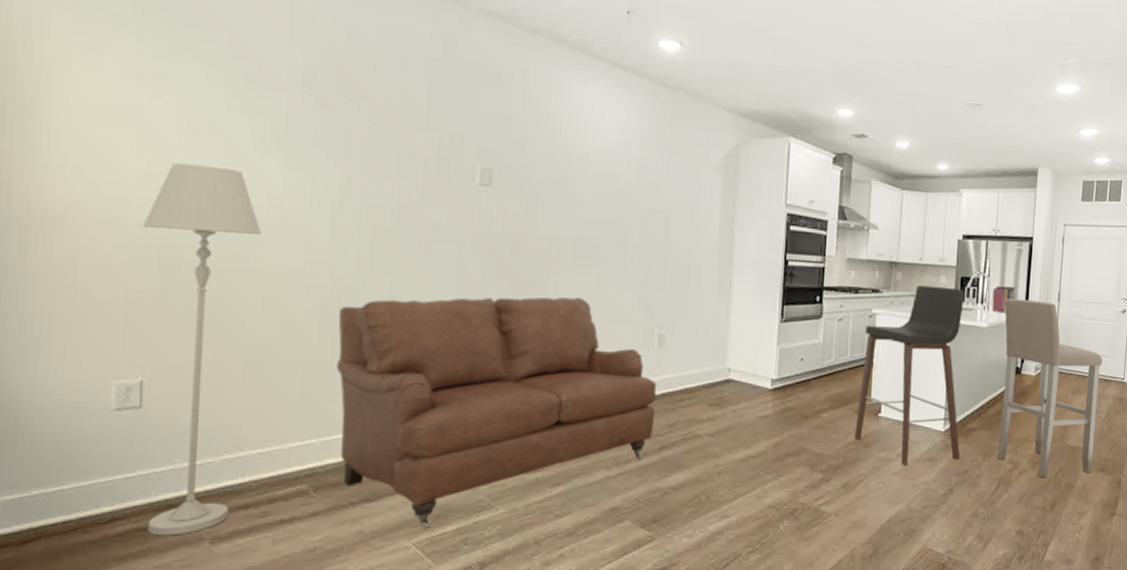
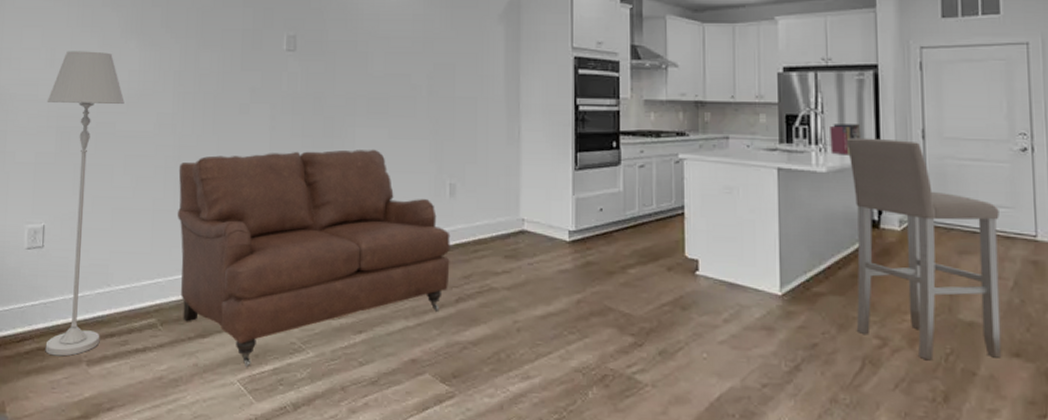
bar stool: present [855,285,965,465] -> none [669,126,806,333]

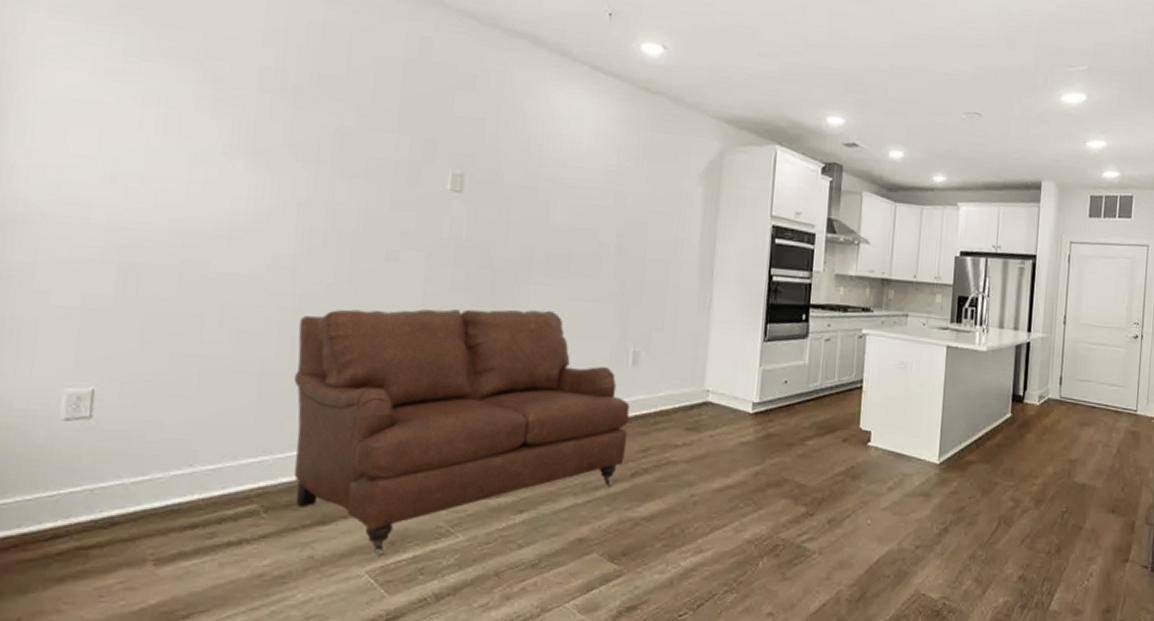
floor lamp: present [45,51,125,357] -> none [89,163,224,556]
books: present [830,124,860,155] -> none [991,307,1017,336]
bar stool: present [846,137,1002,361] -> none [996,320,1113,519]

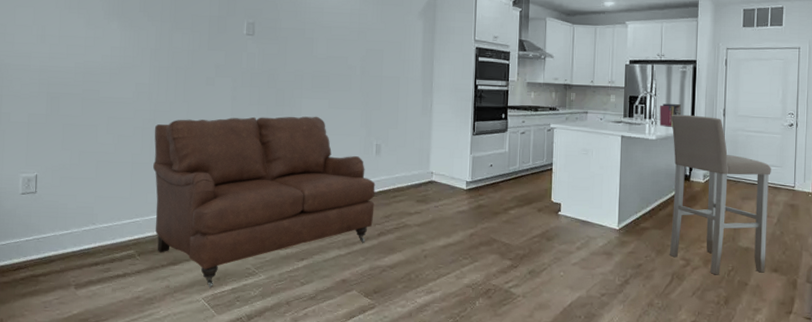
books: none [991,307,1017,336] -> present [659,104,681,127]
bar stool: none [996,320,1113,519] -> present [669,114,771,275]

